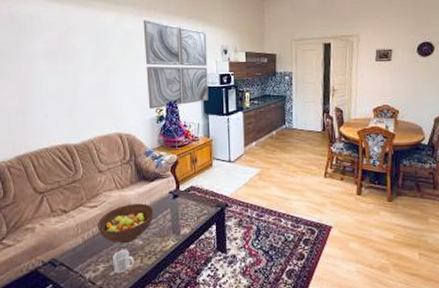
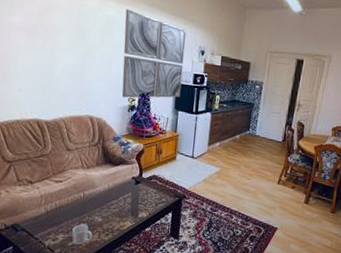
fruit bowl: present [98,203,154,244] -> none [61,183,116,219]

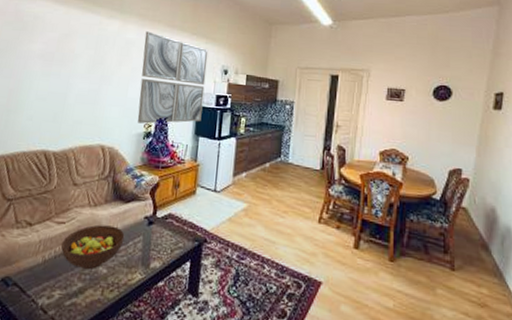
fruit bowl: none [61,183,116,219] -> present [61,224,125,270]
mug: present [72,223,93,245] -> none [69,276,95,305]

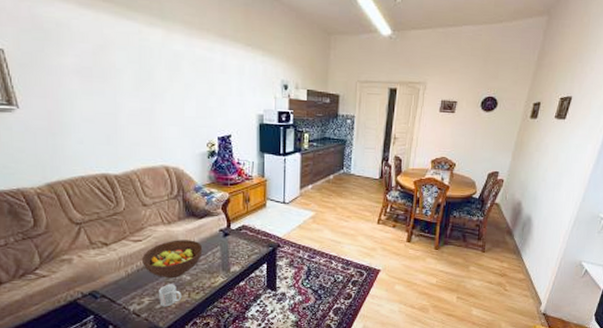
mug: none [69,276,95,305] -> present [159,284,182,307]
wall art: present [137,31,209,124] -> none [194,42,266,143]

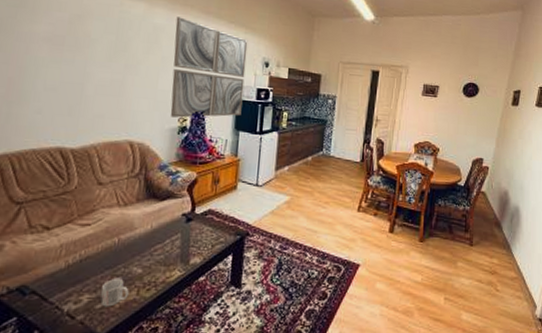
fruit bowl: present [142,240,203,279] -> none [87,224,161,271]
wall art: none [194,42,266,143] -> present [170,16,248,118]

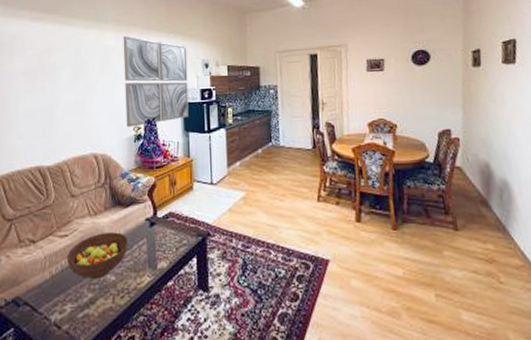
fruit bowl: none [87,224,161,271] -> present [67,232,128,280]
mug: present [100,278,129,307] -> none [82,286,106,316]

